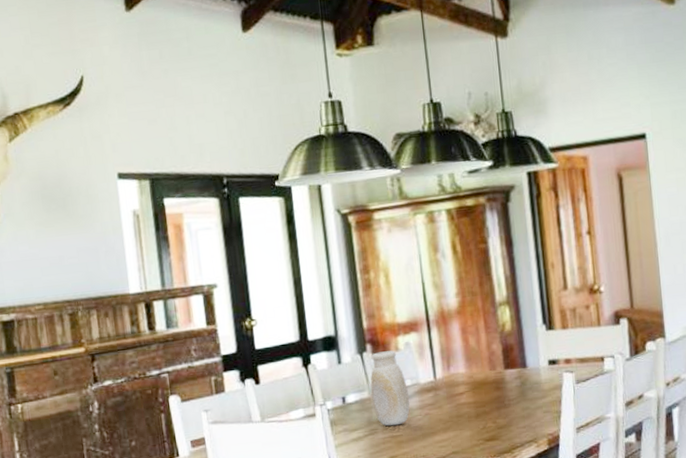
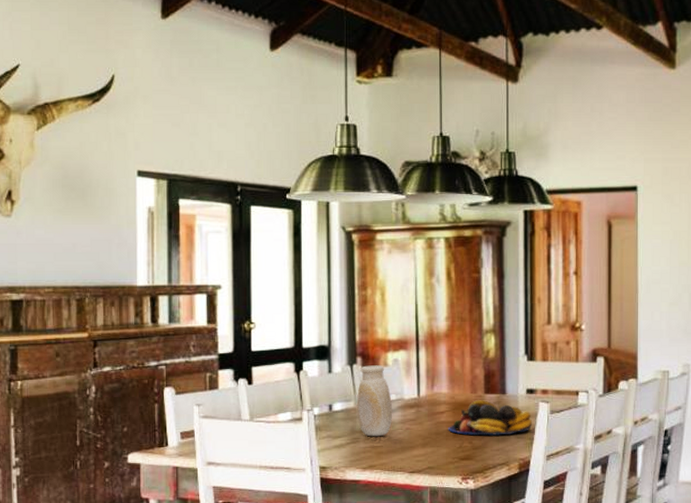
fruit bowl: none [469,376,558,415] -> present [448,400,533,436]

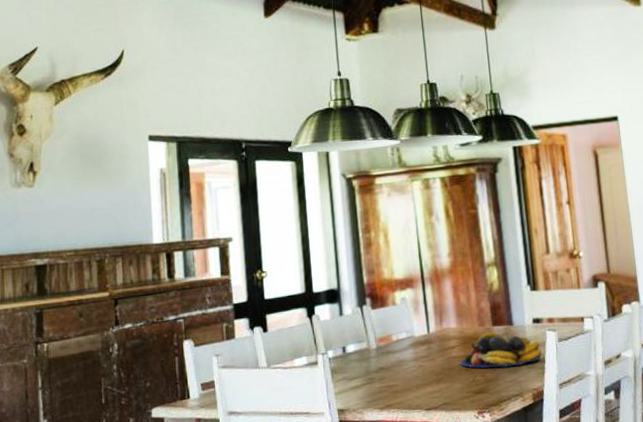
vase: present [357,365,393,437] -> none [369,305,405,376]

